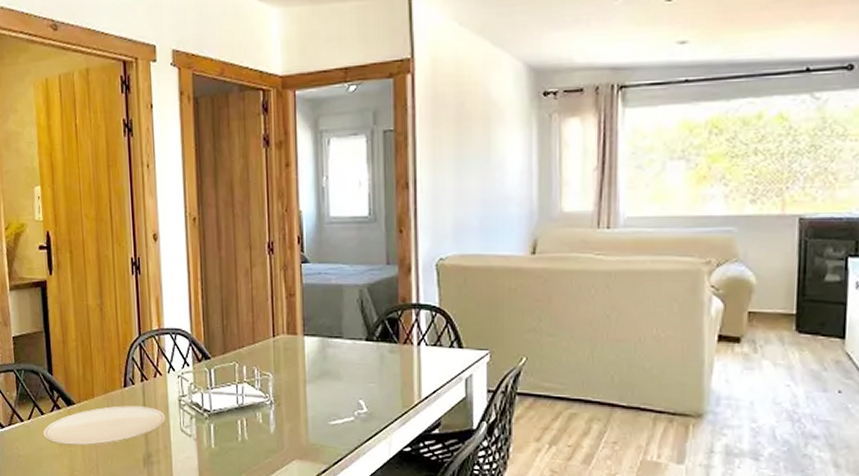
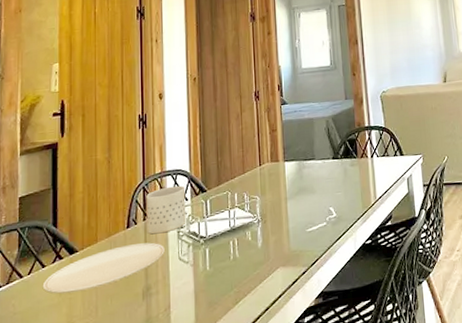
mug: none [143,347,188,399] -> present [146,185,186,235]

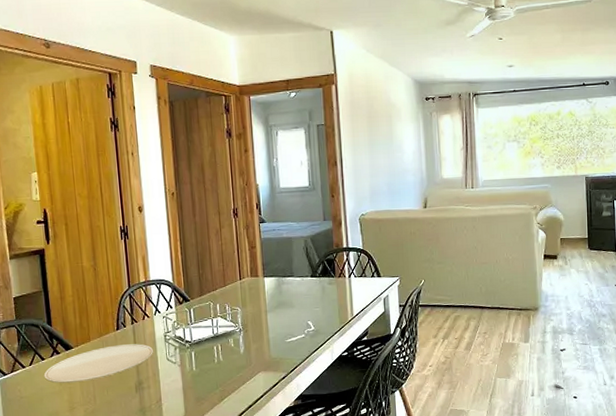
mug: present [146,185,186,235] -> none [133,294,172,337]

